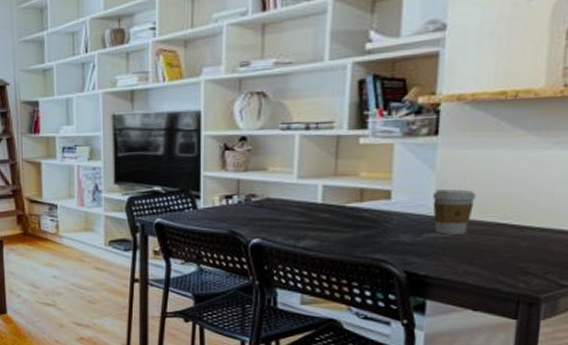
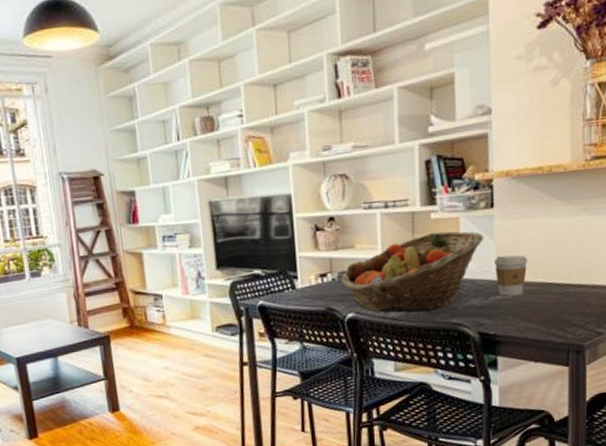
fruit basket: none [248,158,423,244] -> present [341,231,484,313]

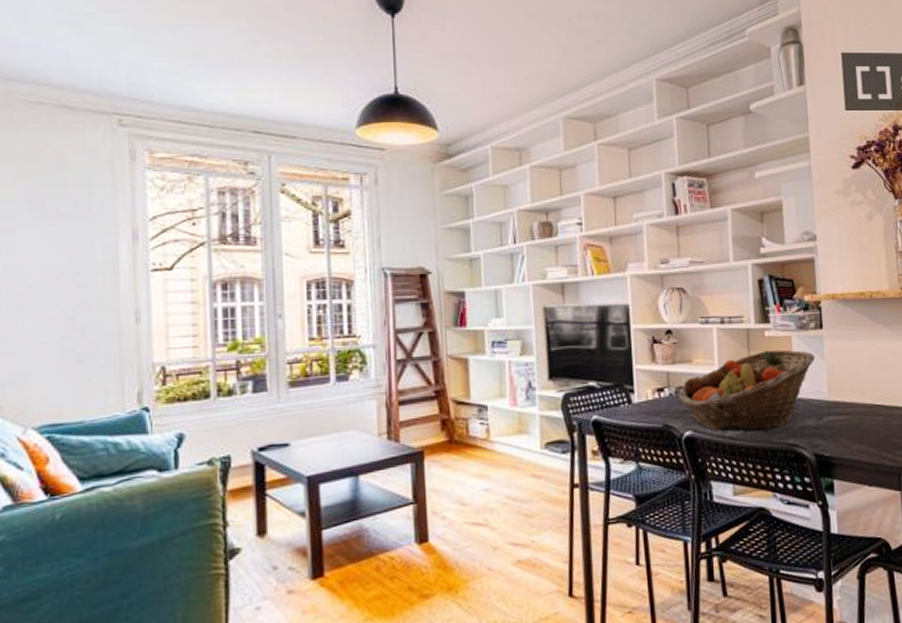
coffee cup: present [495,254,528,296] -> none [826,375,857,417]

